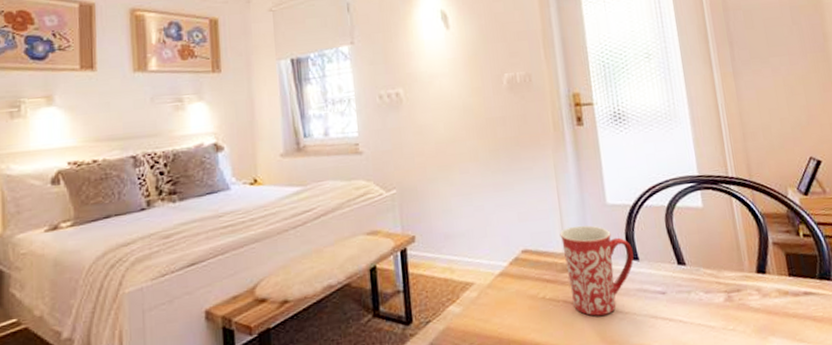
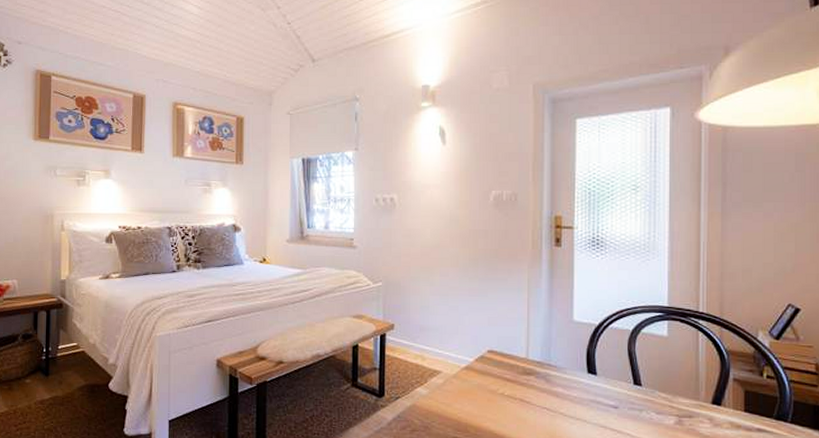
mug: present [559,225,634,316] -> none [525,336,592,417]

